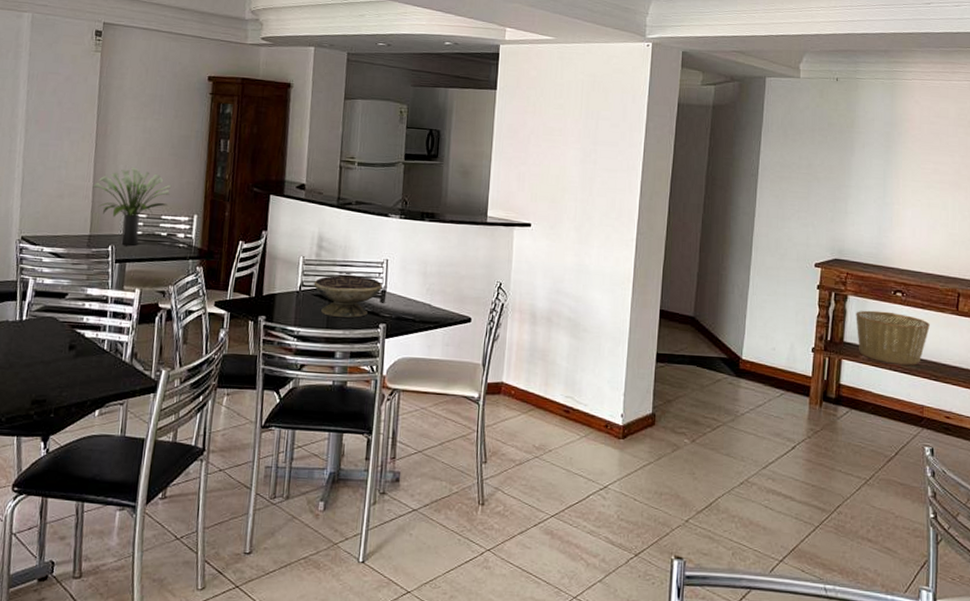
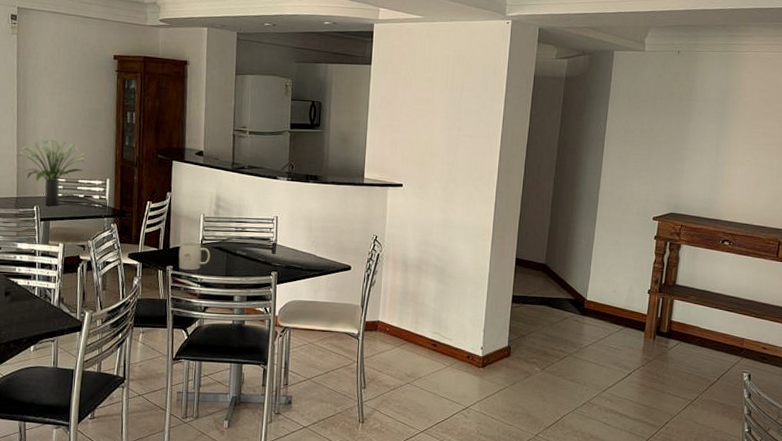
mug: none [272,288,310,321] -> present [178,242,210,270]
decorative bowl: present [313,275,382,318] -> none [213,230,273,267]
basket: present [856,310,930,365] -> none [687,257,753,304]

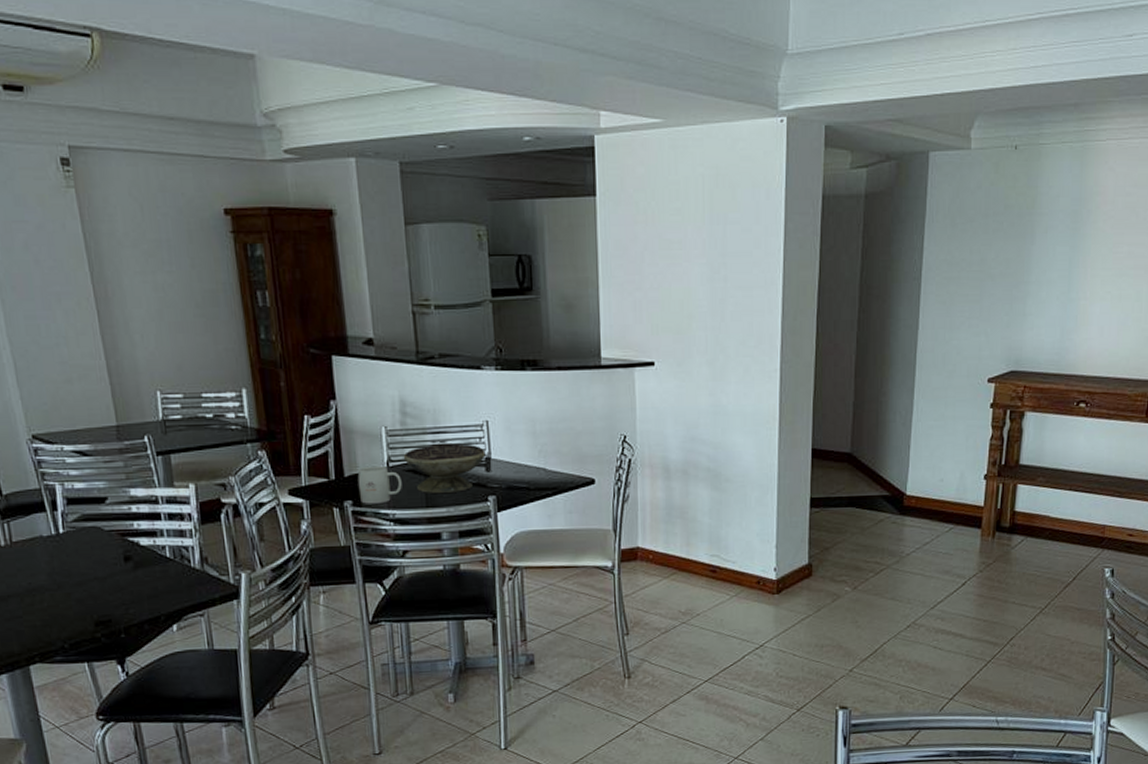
flower arrangement: present [17,137,86,207] -> none [106,336,207,435]
decorative bowl: none [213,230,273,267] -> present [403,443,486,494]

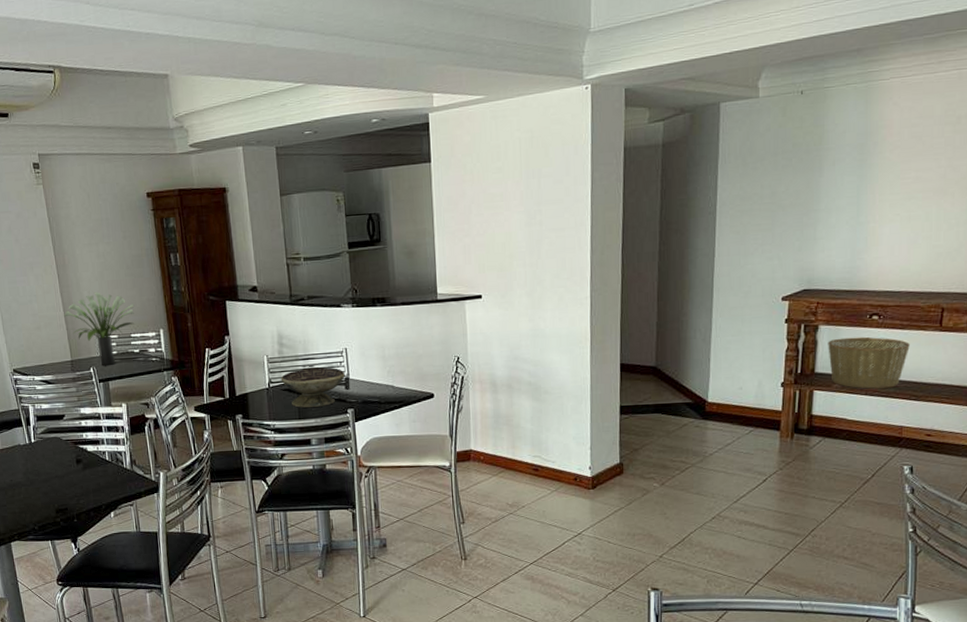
flower arrangement: none [106,336,207,435] -> present [64,292,135,366]
mug: present [357,465,402,504] -> none [246,386,280,417]
basket: none [1033,426,1116,484] -> present [828,337,910,389]

